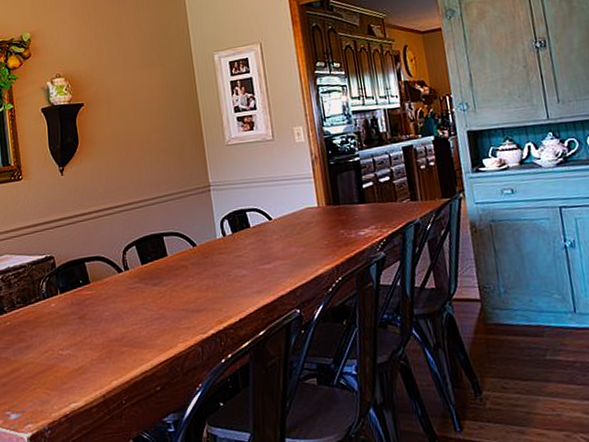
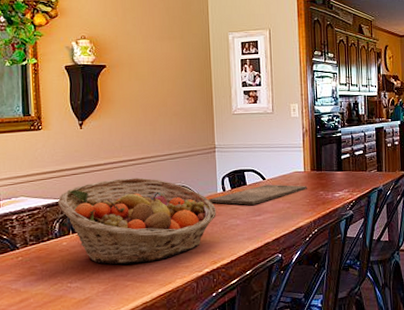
fruit basket: none [42,225,218,328] -> present [57,177,216,265]
cutting board: none [207,224,324,252] -> present [209,184,307,205]

